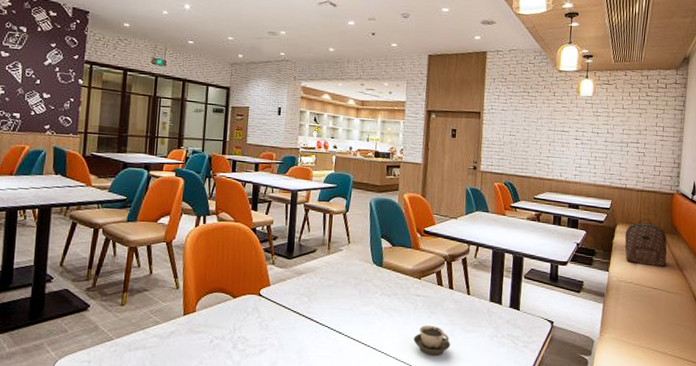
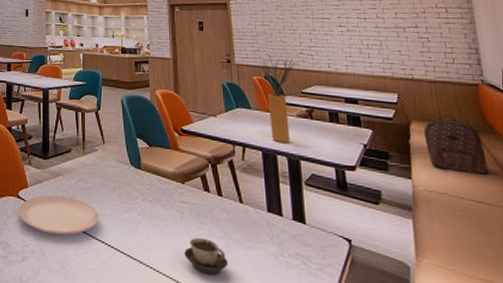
plate: none [258,292,339,329] -> present [17,195,99,236]
vase: none [502,163,533,243] -> present [261,54,295,144]

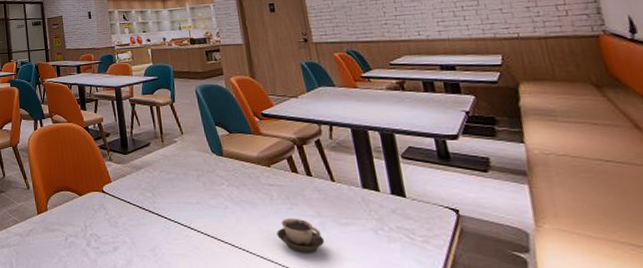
plate: present [17,195,99,236] -> none [104,187,186,225]
vase: present [261,54,295,144] -> none [342,29,382,118]
backpack: present [424,114,489,175] -> none [535,71,618,132]

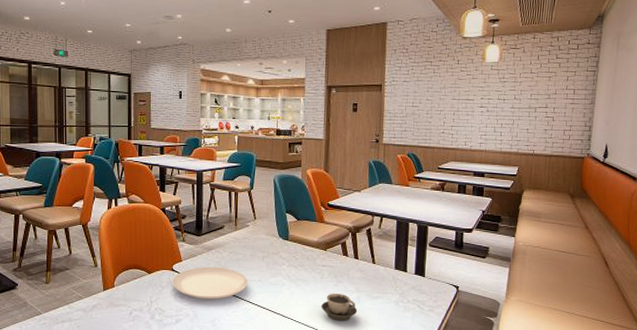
plate: none [104,187,186,225] -> present [172,266,248,299]

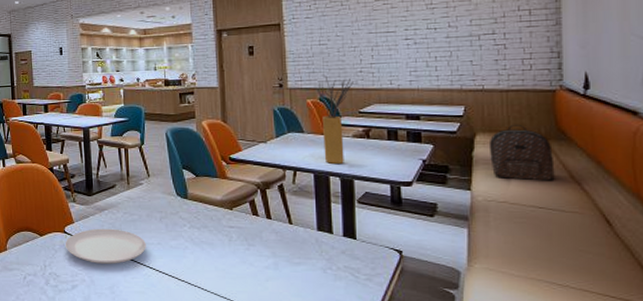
cup: present [321,293,358,322] -> none [232,258,277,291]
vase: none [406,134,436,213] -> present [316,75,354,165]
backpack: none [532,183,577,231] -> present [490,124,555,181]

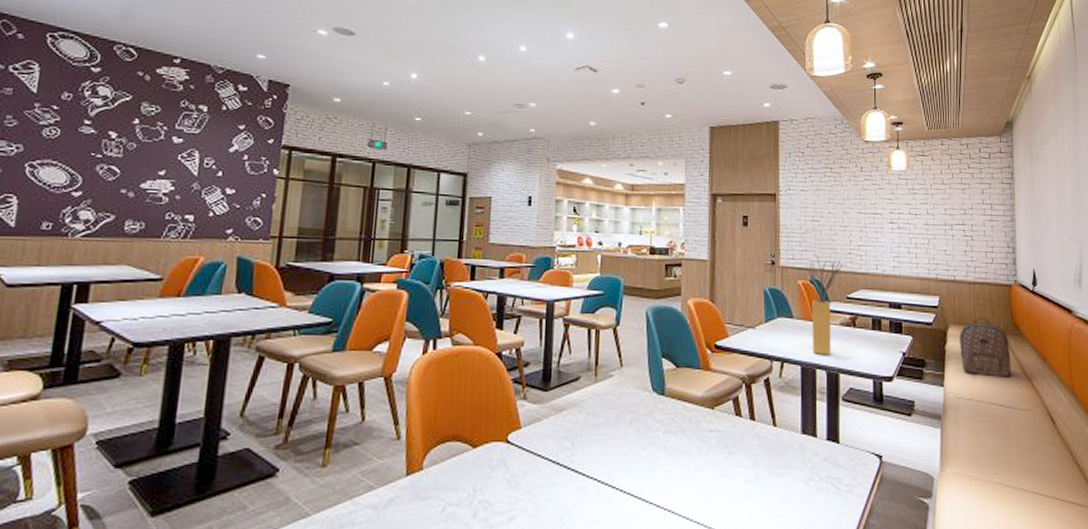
plate: present [65,228,146,264] -> none [505,435,610,484]

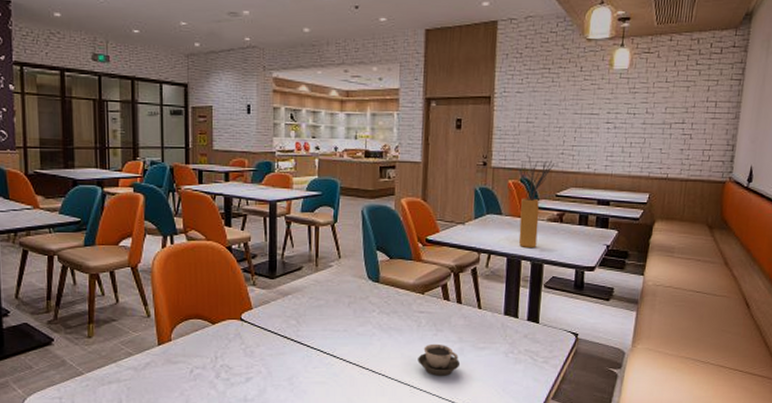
cup: none [708,469,756,512] -> present [418,343,461,377]
backpack: present [960,317,1012,377] -> none [664,212,715,267]

